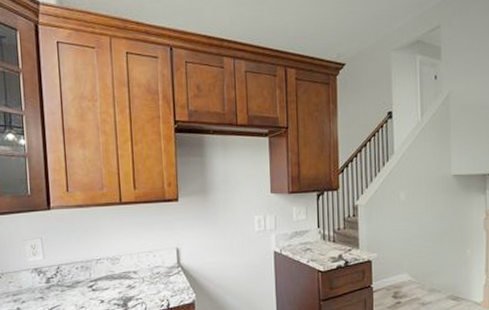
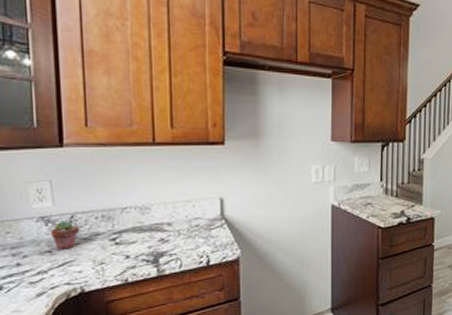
potted succulent: none [41,271,65,297] -> present [50,221,80,251]

